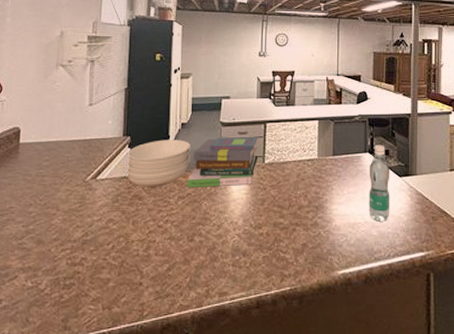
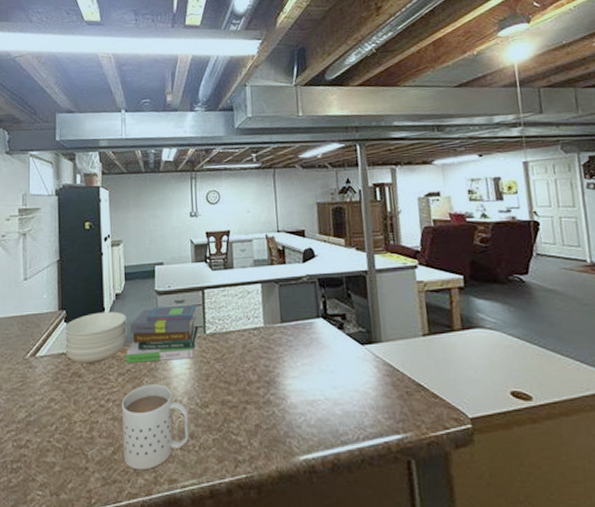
mug: none [177,207,243,285] -> present [121,384,190,470]
bottle: present [369,145,390,222] -> none [324,308,354,398]

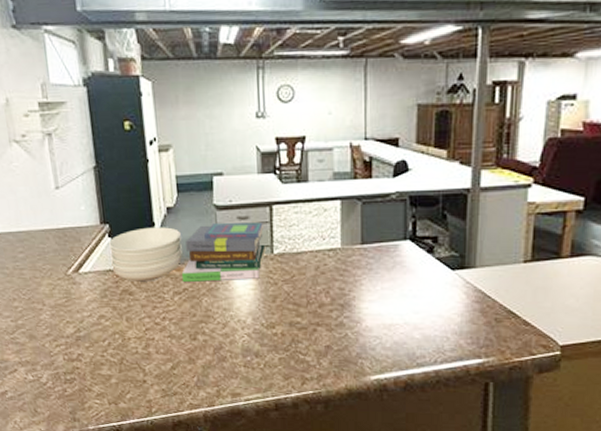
mug: present [121,384,190,470] -> none [178,304,254,385]

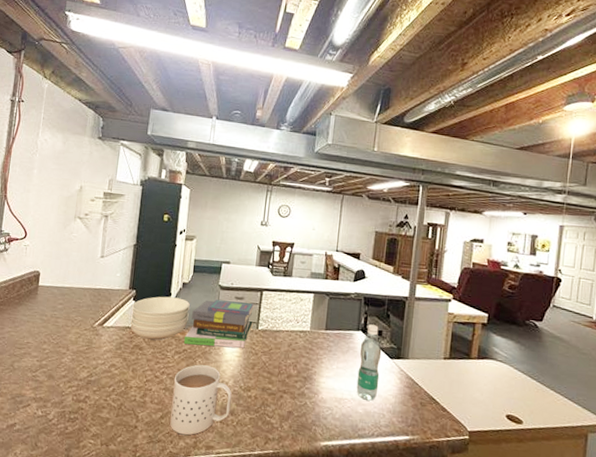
mug: none [178,304,254,385] -> present [169,364,233,436]
bottle: none [409,230,439,323] -> present [356,324,382,401]

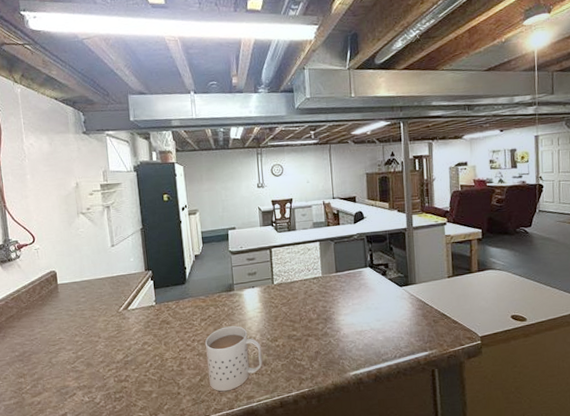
bowl: present [130,296,190,341] -> none [150,270,207,313]
books: present [183,300,254,348] -> none [206,262,269,311]
bottle: present [356,324,382,401] -> none [370,259,393,328]

